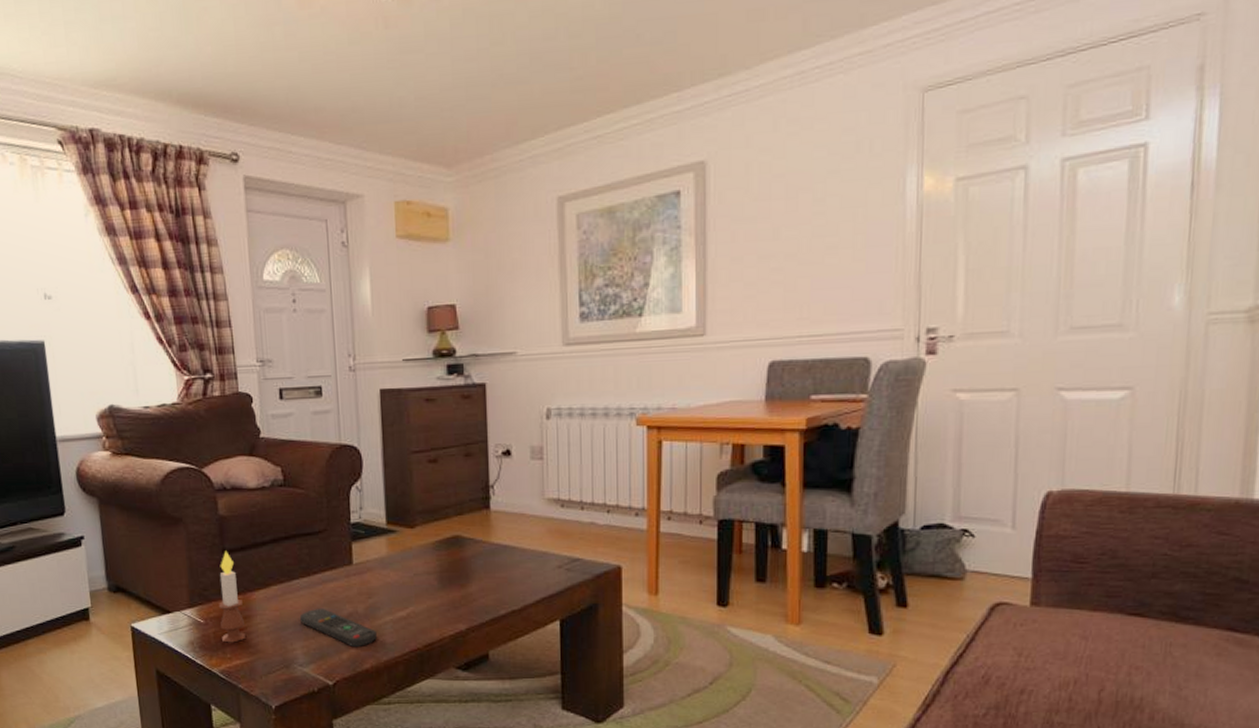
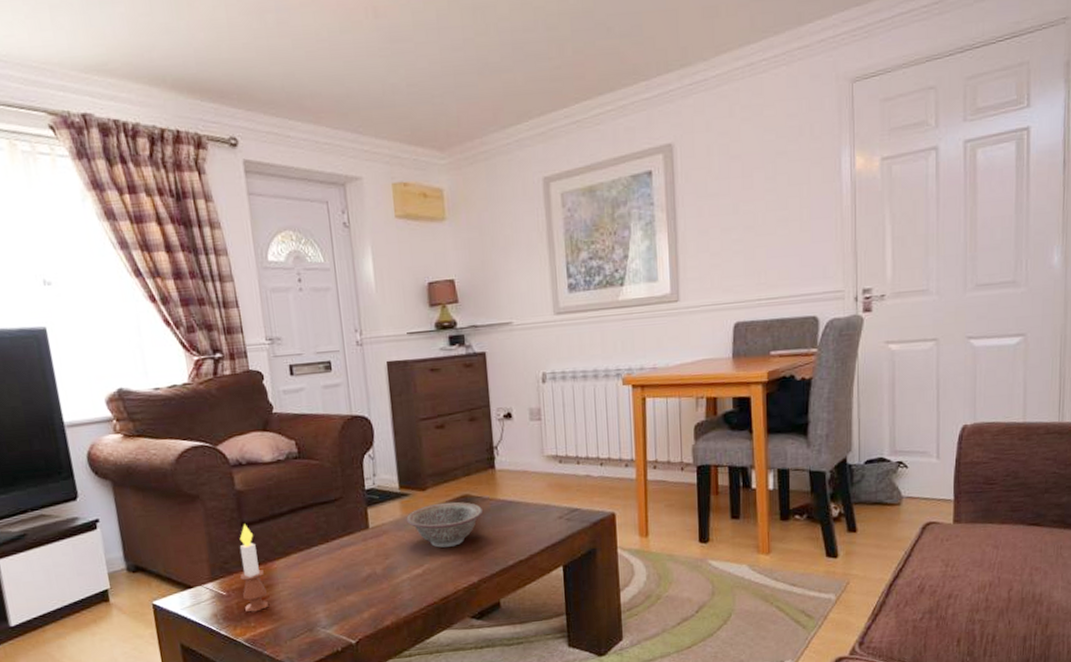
remote control: present [299,608,377,648] -> none [320,571,395,607]
decorative bowl: none [392,542,476,590] -> present [406,501,484,548]

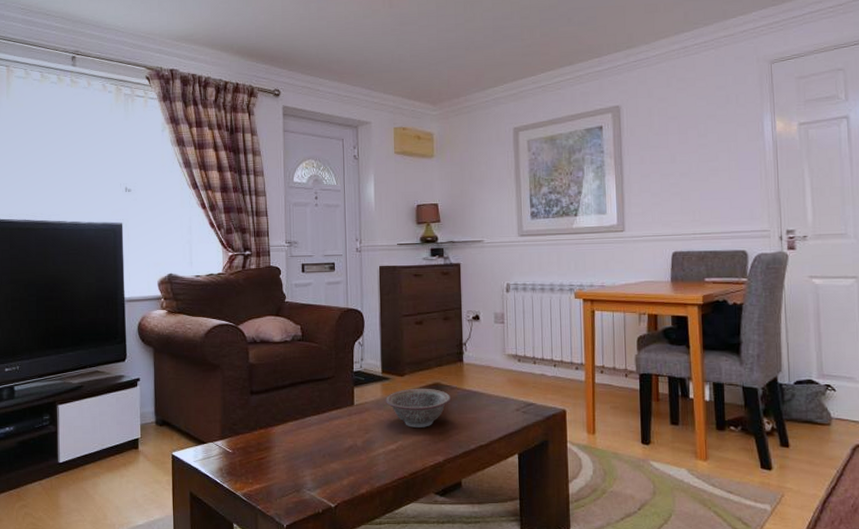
candle: present [239,524,268,612] -> none [245,392,265,470]

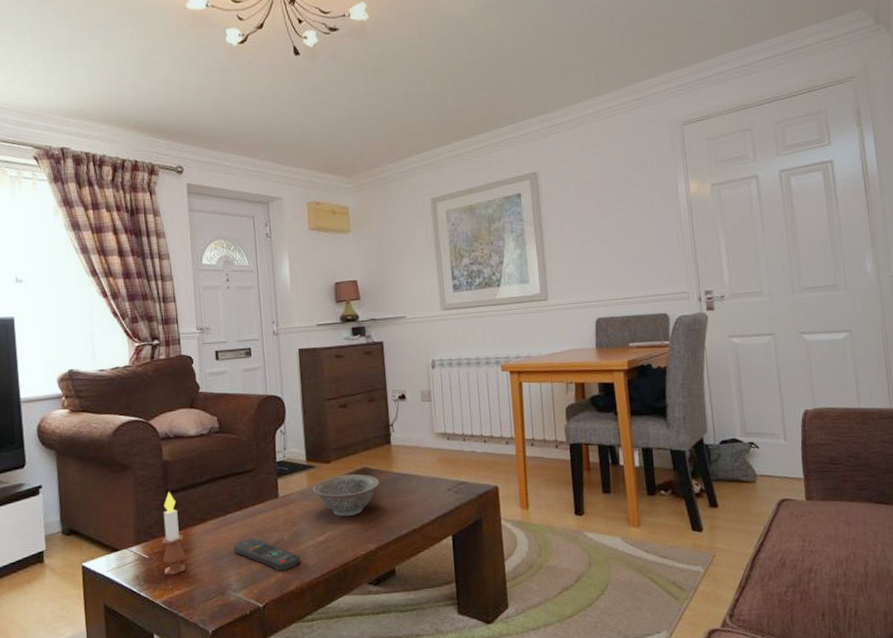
candle: none [245,392,265,470] -> present [162,491,185,575]
remote control: none [309,441,371,475] -> present [233,537,300,572]

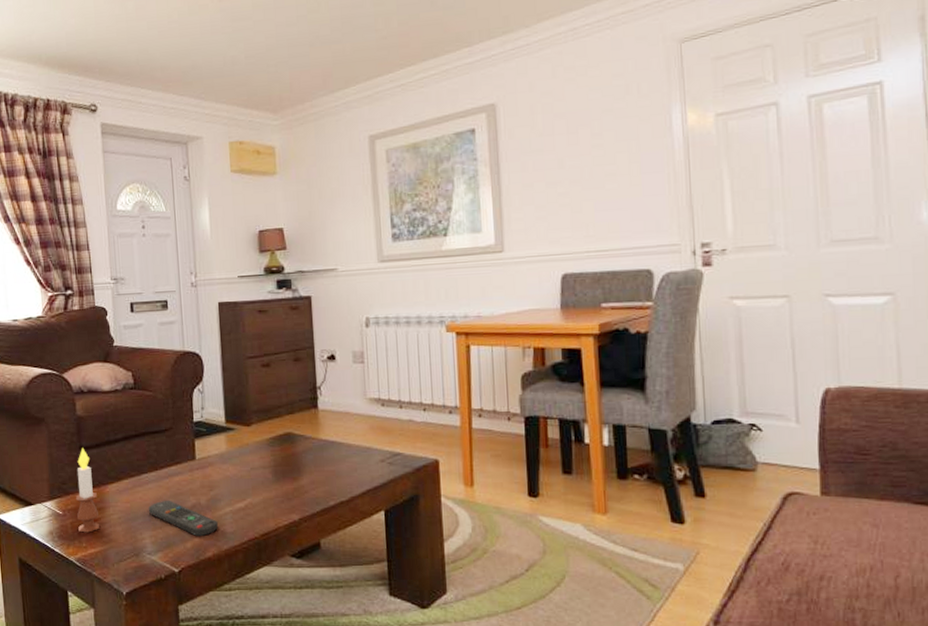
decorative bowl: present [312,474,381,516] -> none [231,438,306,483]

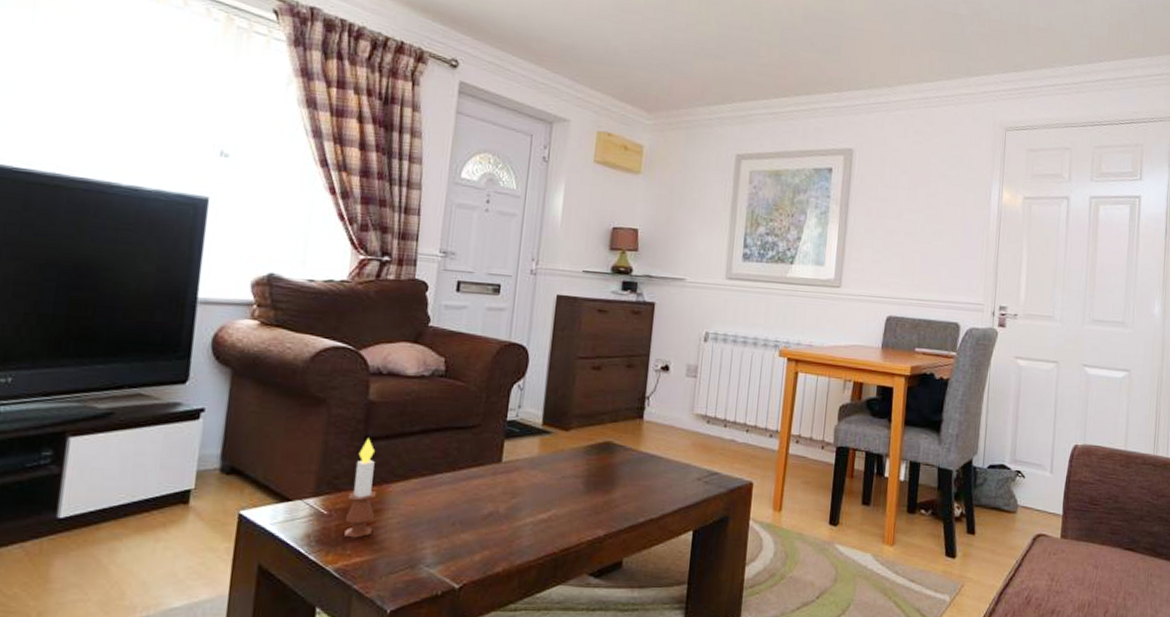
remote control: present [148,499,218,537] -> none [435,505,514,549]

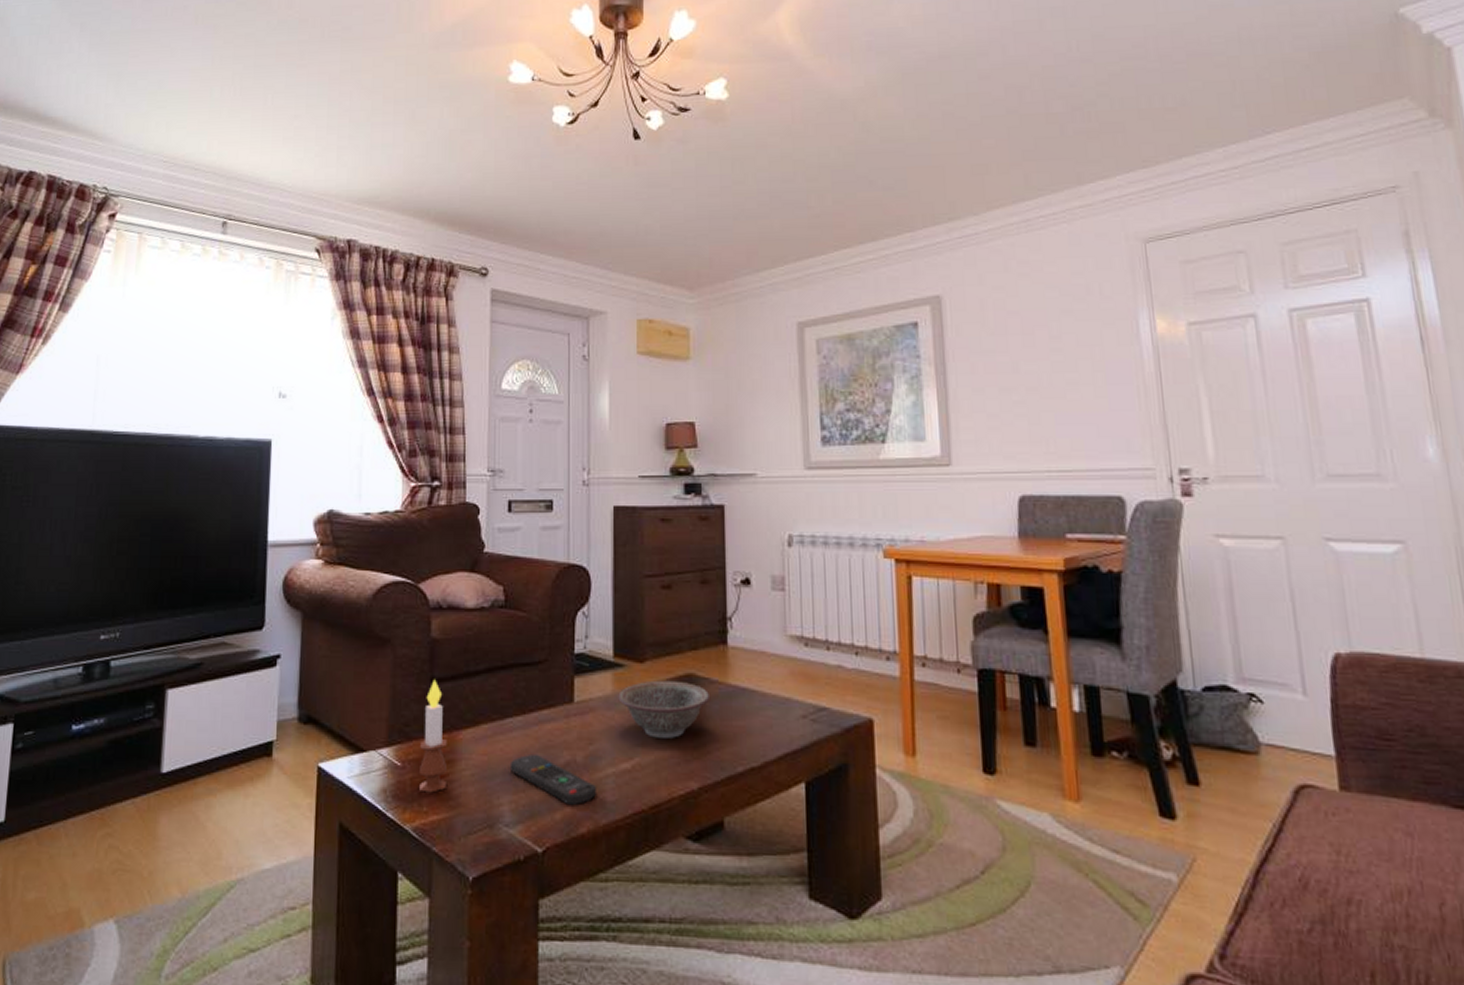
remote control: none [435,505,514,549] -> present [509,753,596,806]
decorative bowl: none [542,446,624,494] -> present [618,680,711,738]

